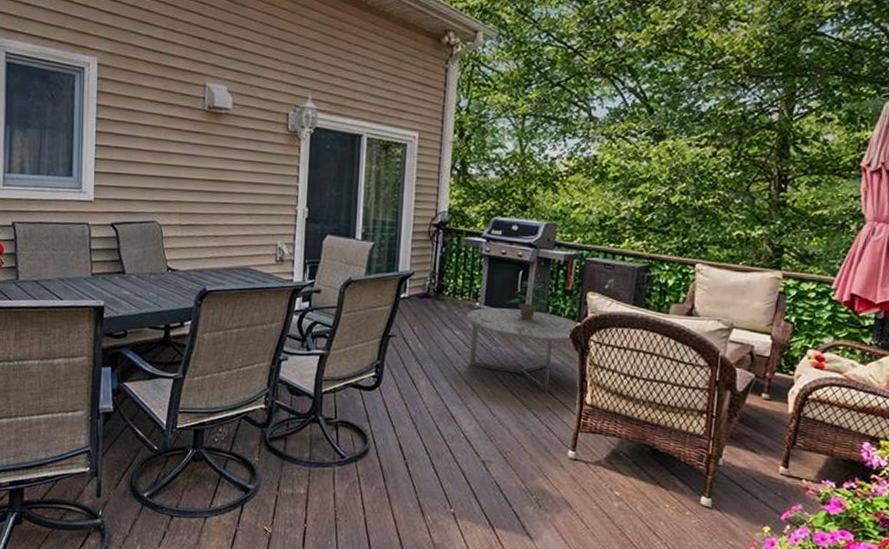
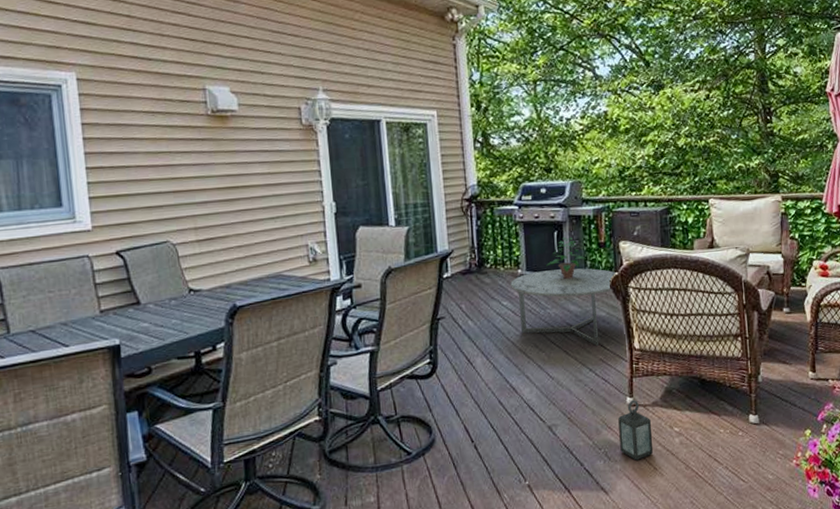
lantern: none [553,454,592,515] -> present [618,400,654,461]

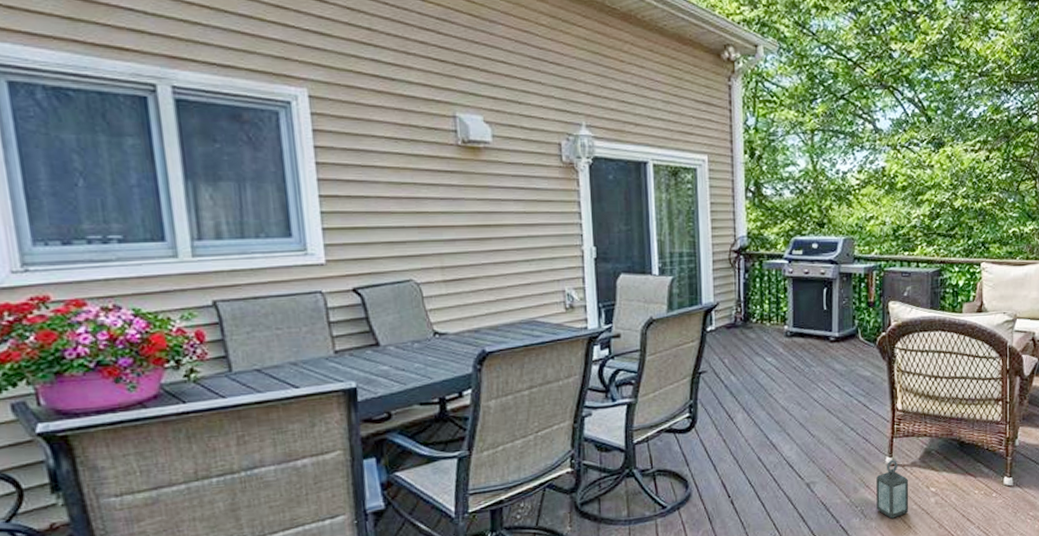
coffee table: present [510,268,615,346] -> none [776,327,882,405]
potted plant: present [546,237,586,280] -> none [814,295,854,338]

